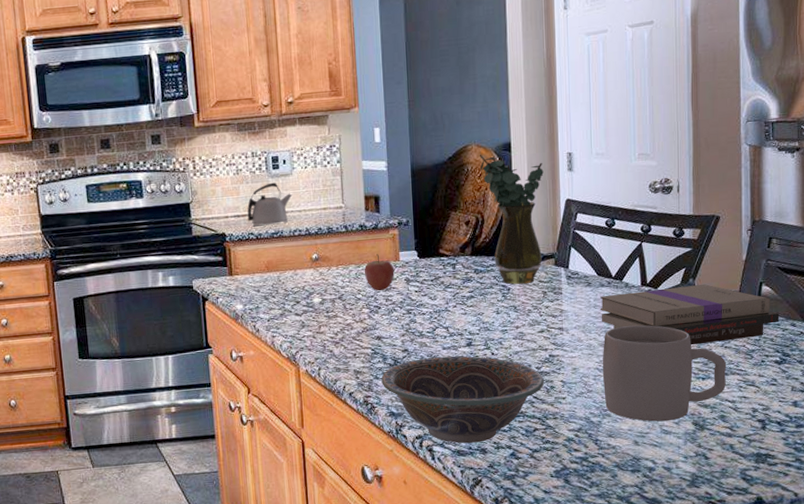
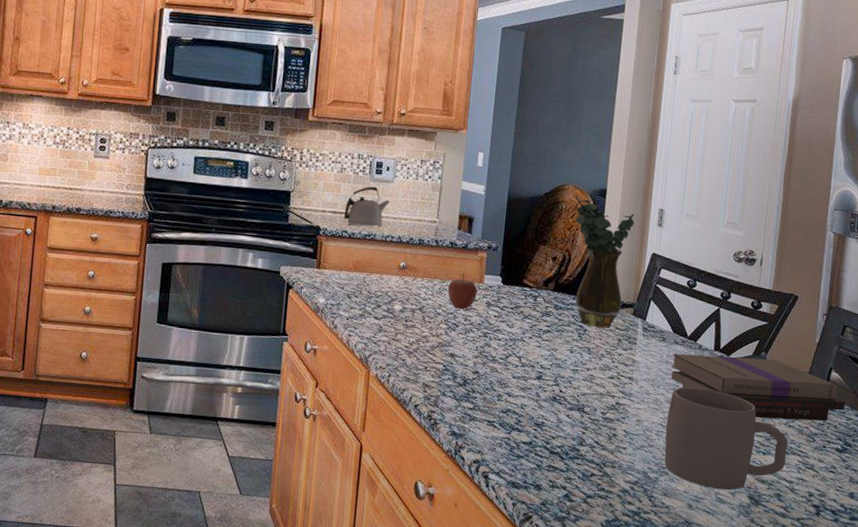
decorative bowl: present [381,356,544,444] -> none [448,383,608,478]

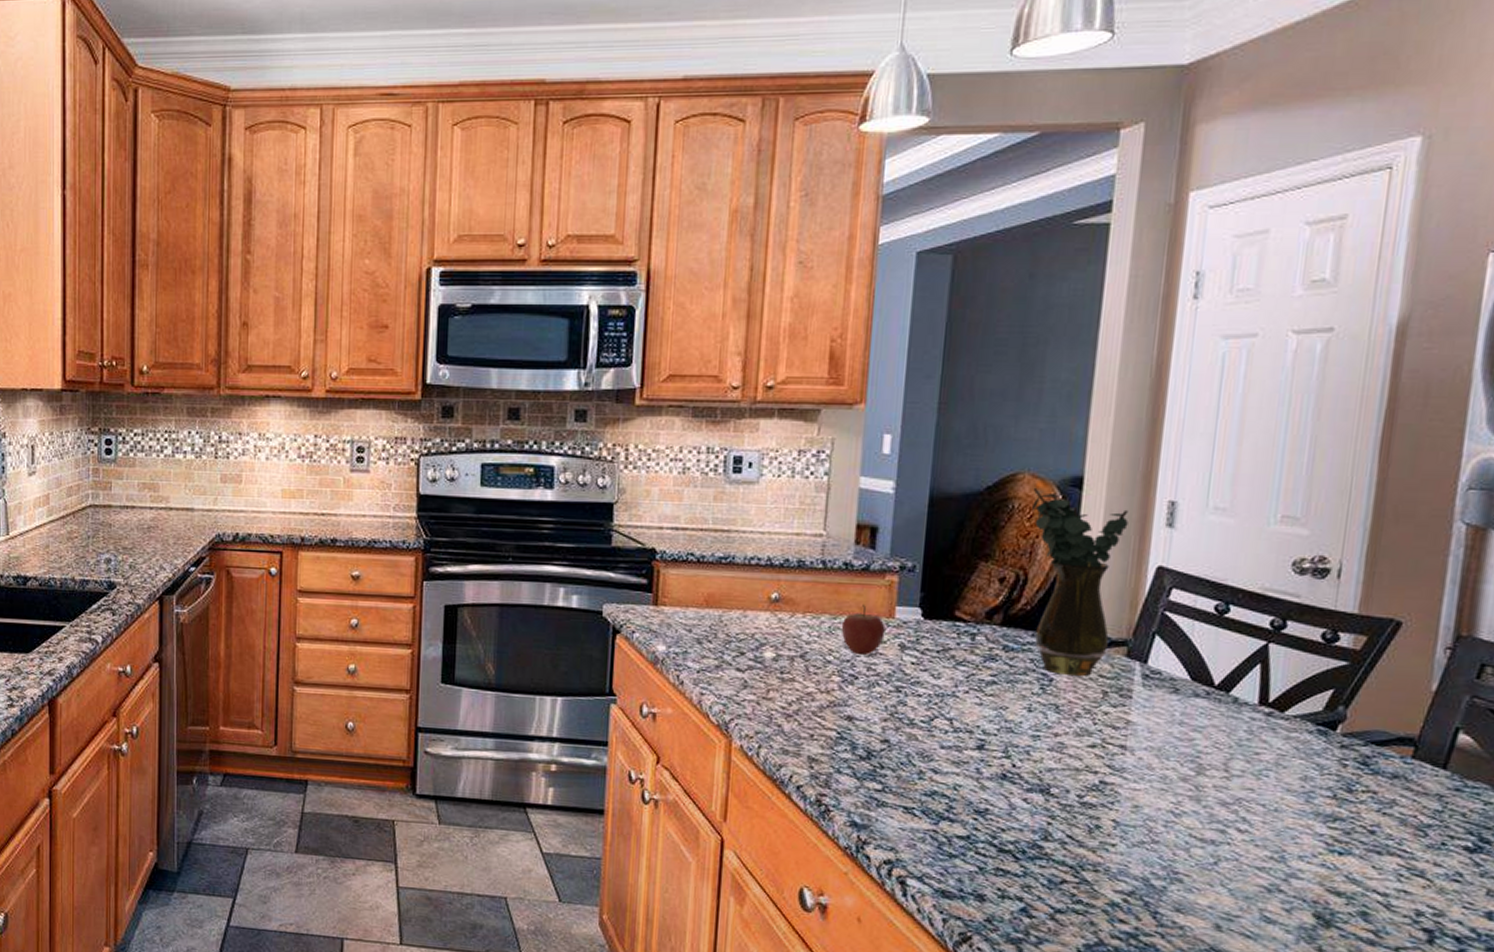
kettle: present [343,186,391,228] -> none [688,490,756,547]
mug: present [664,387,789,490] -> none [1176,758,1383,906]
books: present [671,353,846,421] -> none [1187,710,1483,807]

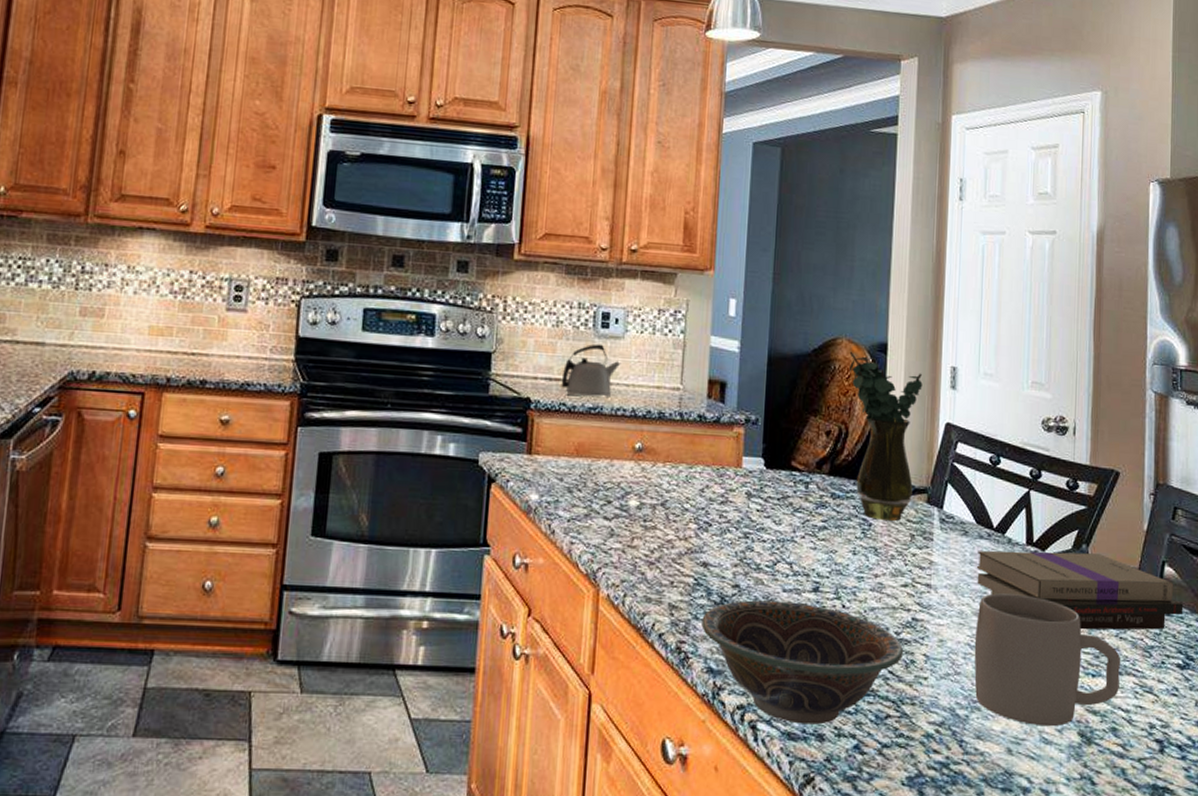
kettle: none [688,490,756,547] -> present [561,343,621,399]
fruit: present [841,603,886,656] -> none [696,454,734,504]
decorative bowl: none [845,755,1087,885] -> present [701,600,903,725]
mug: none [1176,758,1383,906] -> present [974,593,1121,727]
books: none [1187,710,1483,807] -> present [976,550,1184,630]

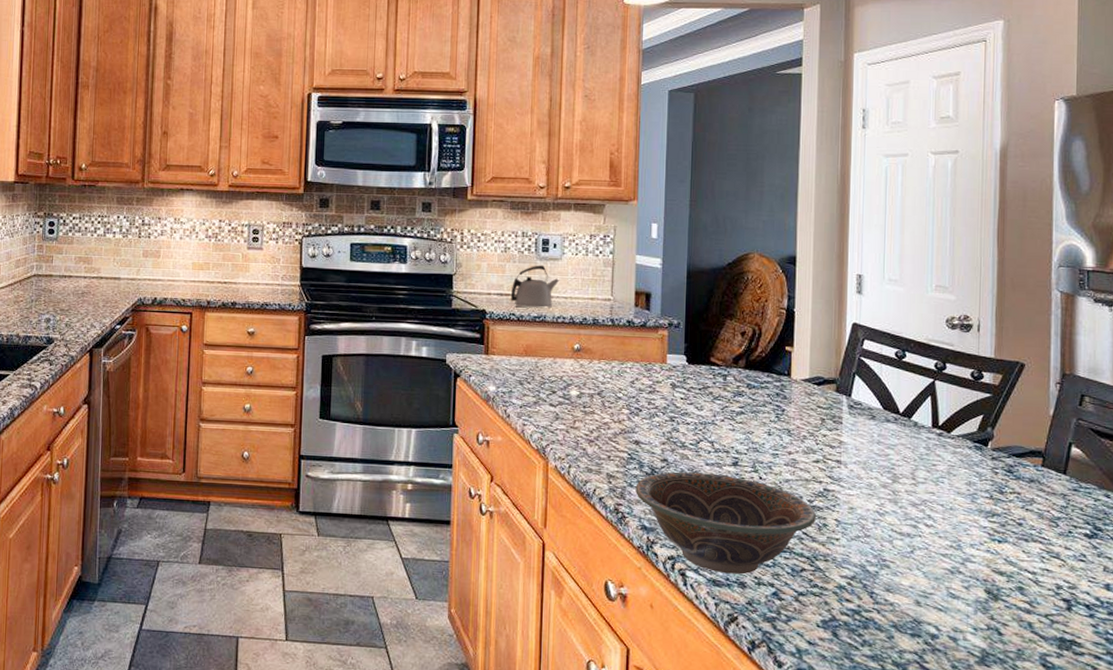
vase: present [849,351,923,521] -> none [761,264,830,407]
mug: present [974,593,1121,727] -> none [883,469,1028,584]
books: present [976,550,1184,630] -> none [883,432,1091,504]

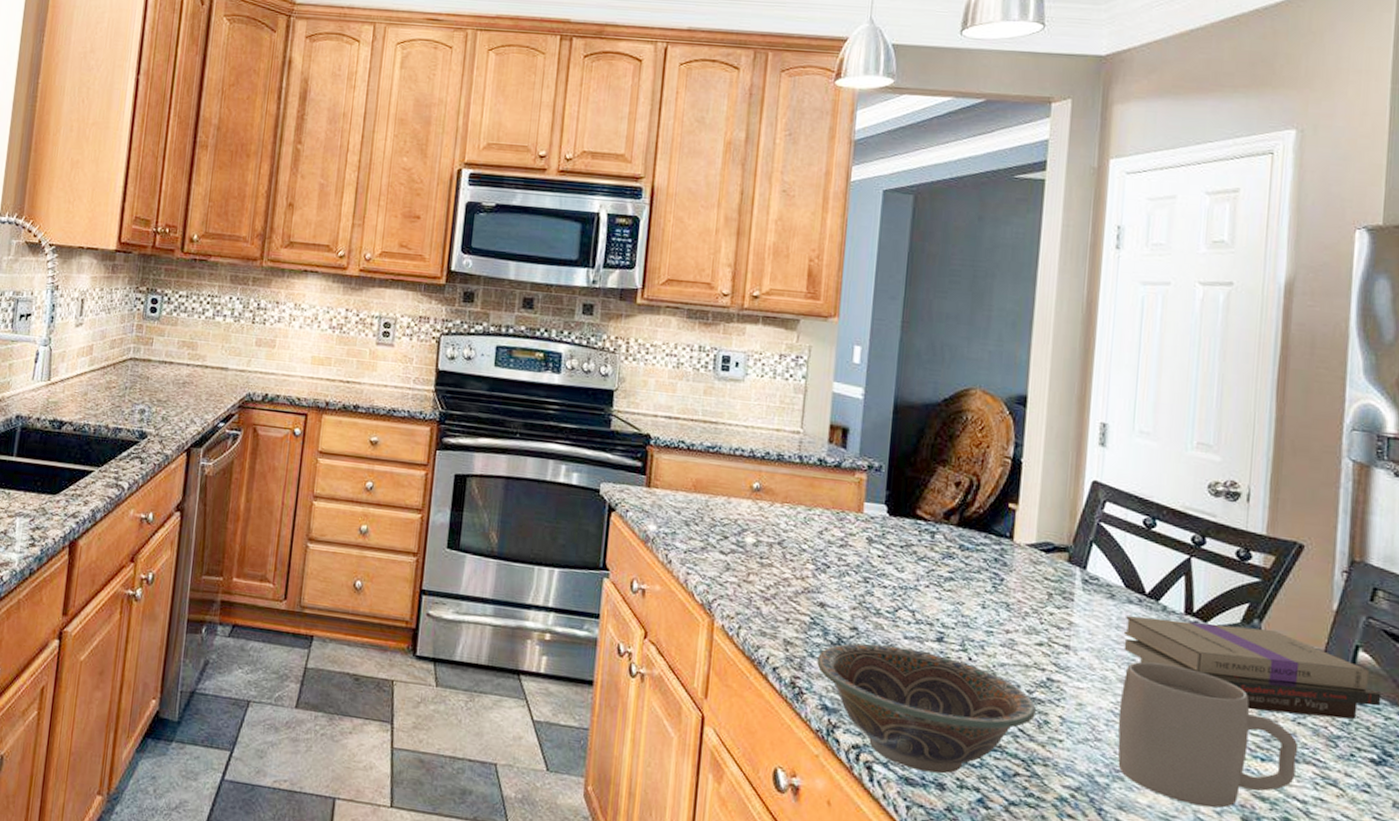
kettle: present [510,265,560,309] -> none [680,385,741,439]
books: none [883,432,1091,504] -> present [1123,616,1382,720]
mug: none [883,469,1028,584] -> present [1117,661,1299,808]

